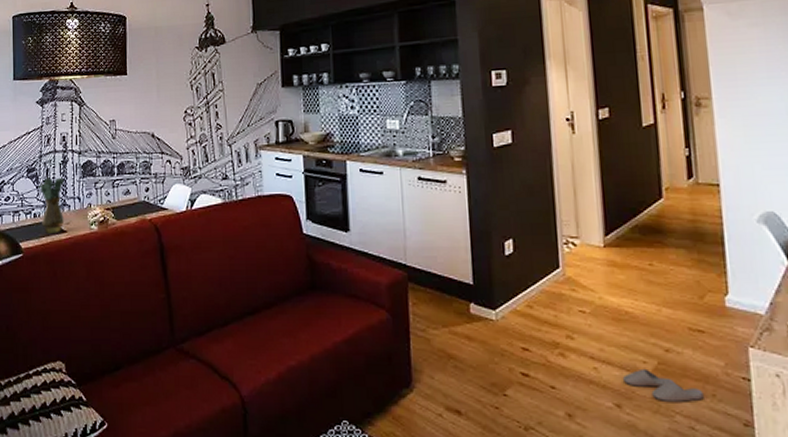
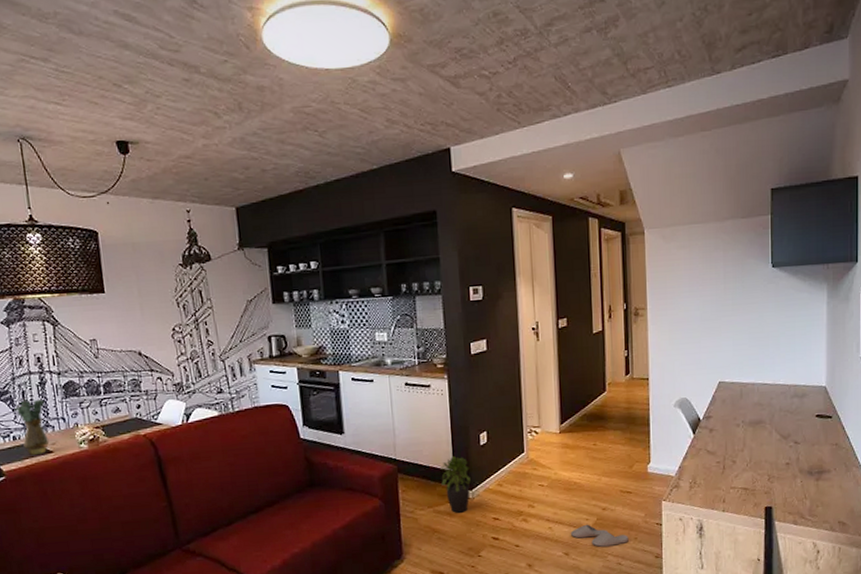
potted plant: none [458,267,495,337] -> present [441,456,472,513]

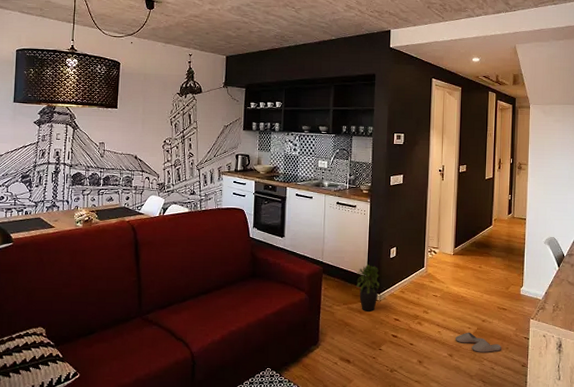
vase: present [14,397,50,455] -> none [30,181,56,228]

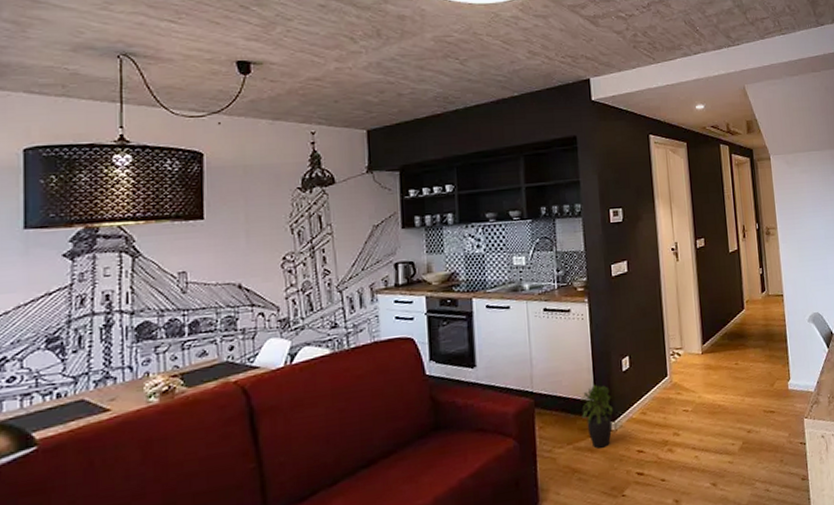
slippers: present [455,332,501,353] -> none [716,449,775,474]

